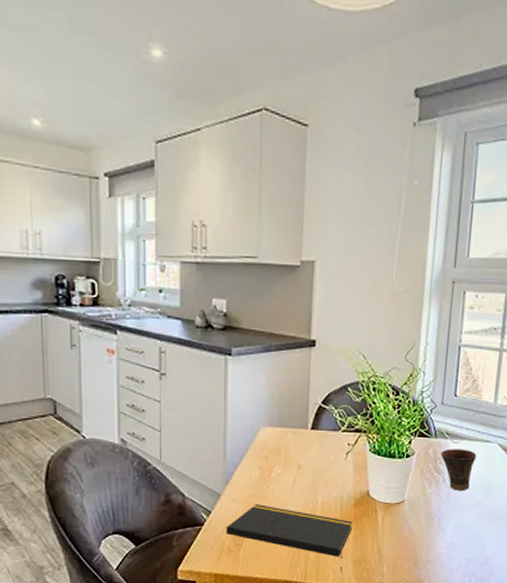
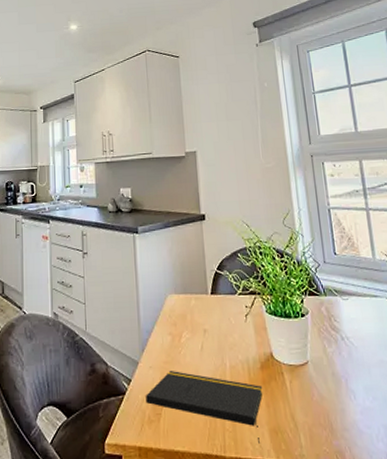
cup: present [441,449,477,490] -> none [333,305,369,349]

